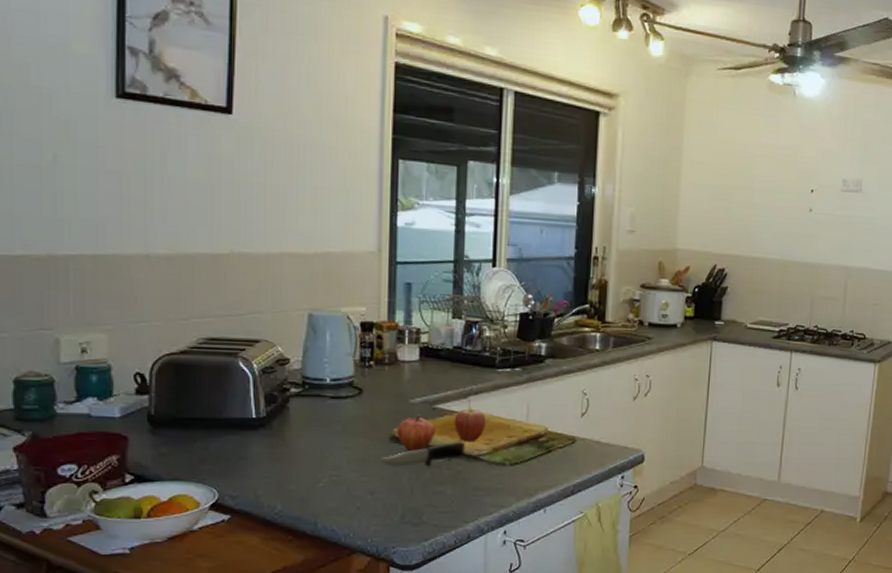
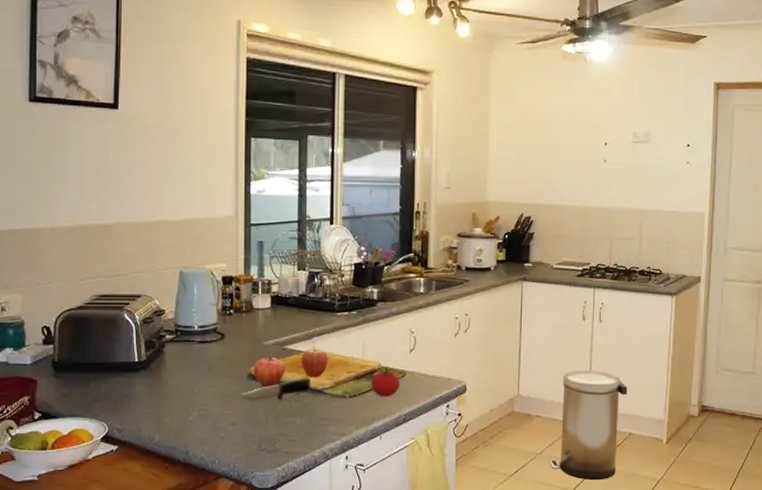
tomato: none [536,431,570,466] -> present [371,366,401,397]
pedal bin: none [733,441,822,559] -> present [549,370,628,480]

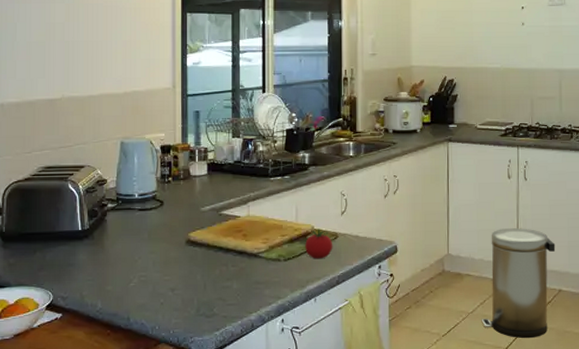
kitchen knife: present [240,378,311,401] -> none [179,242,246,267]
fruit: present [253,354,286,388] -> none [191,220,223,253]
fruit: present [301,347,328,377] -> none [237,211,263,241]

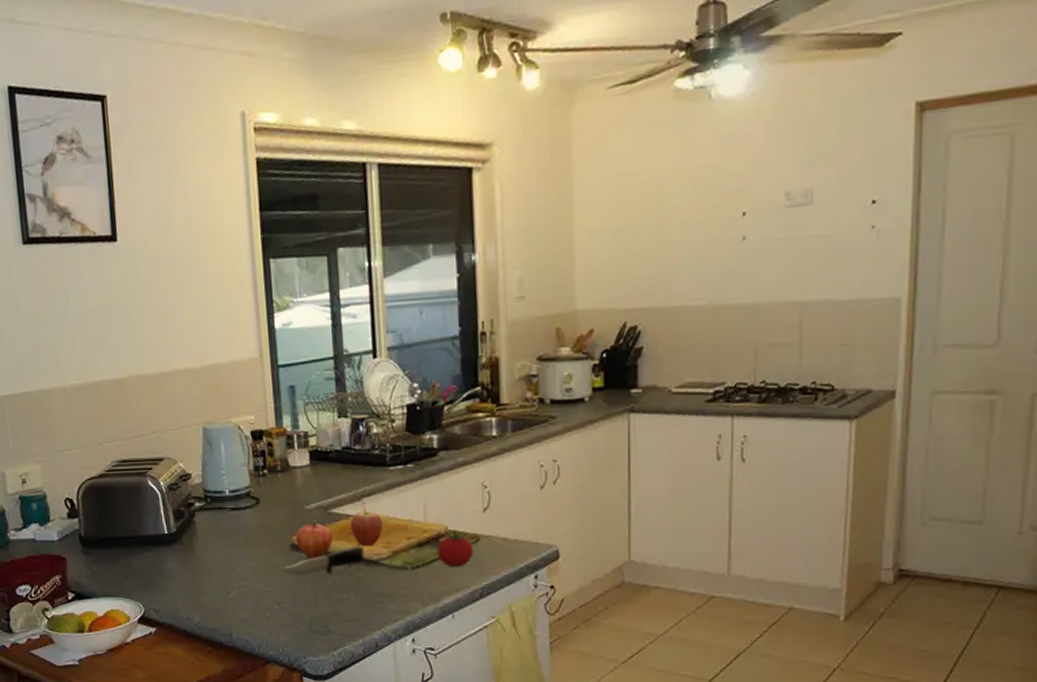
kitchen knife: none [179,242,246,267] -> present [283,547,364,576]
fruit: none [191,220,223,253] -> present [295,520,334,560]
fruit: none [237,211,263,241] -> present [350,509,383,546]
pedal bin: present [481,228,556,338] -> none [675,526,786,668]

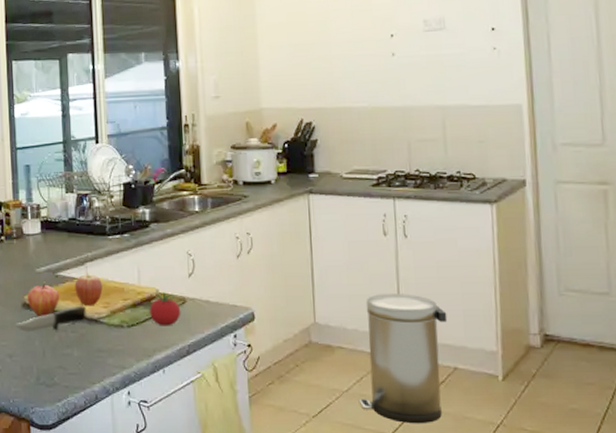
pedal bin: none [675,526,786,668] -> present [358,294,448,423]

